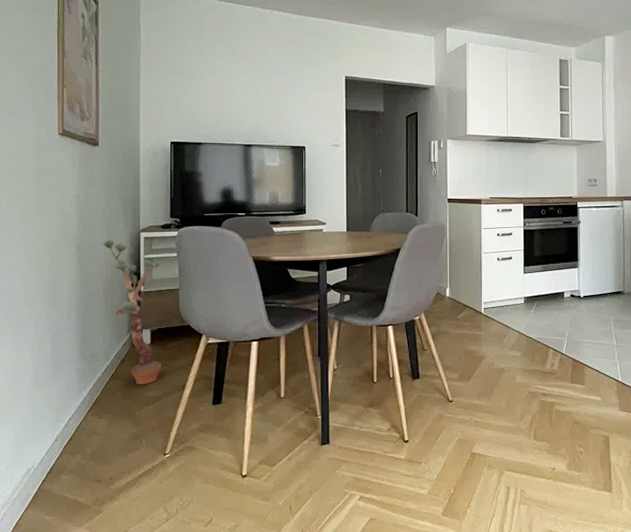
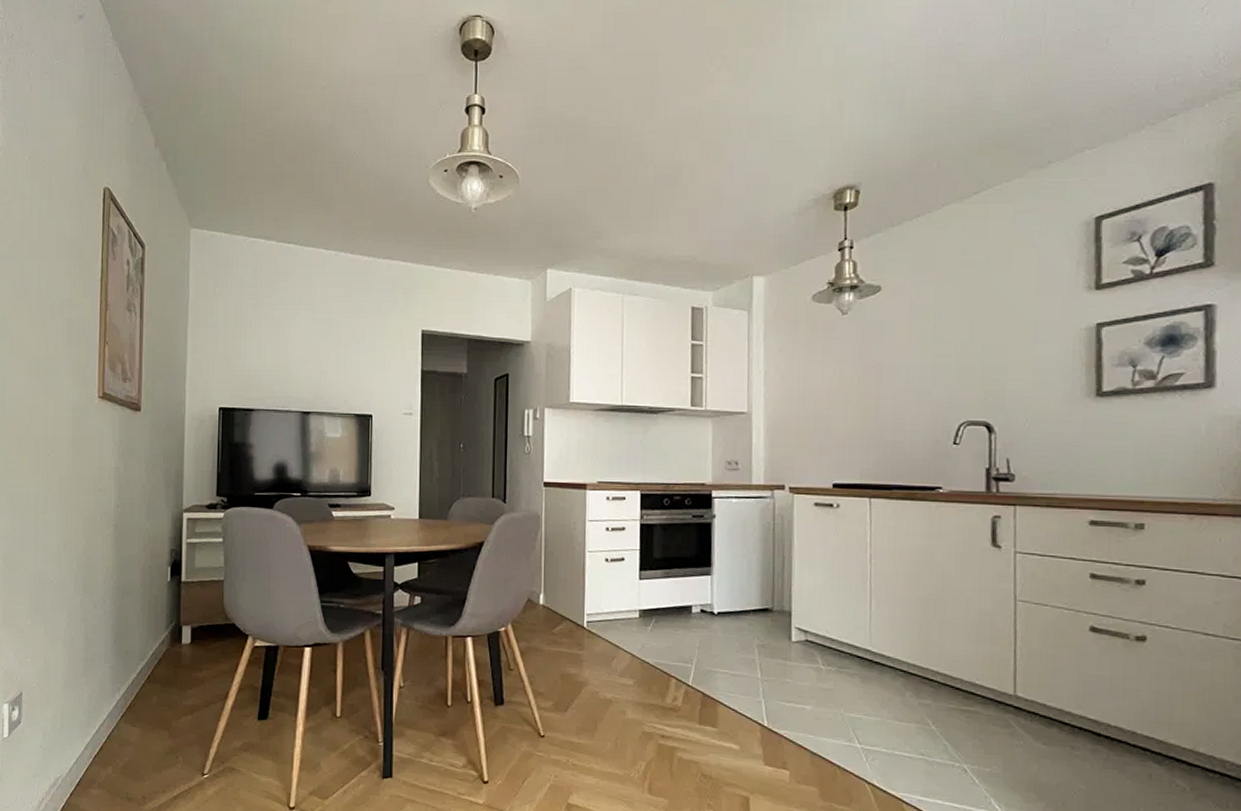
potted plant: present [103,239,162,385] -> none [142,519,206,691]

